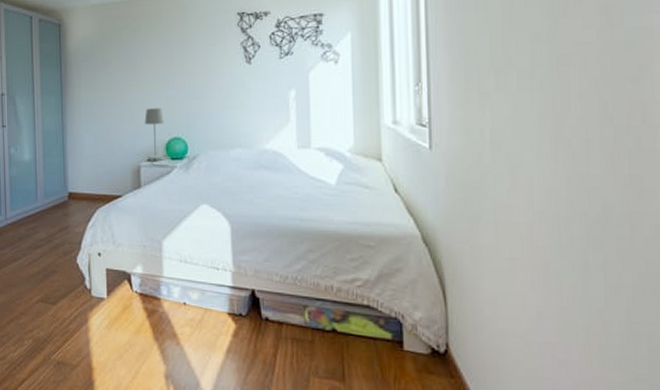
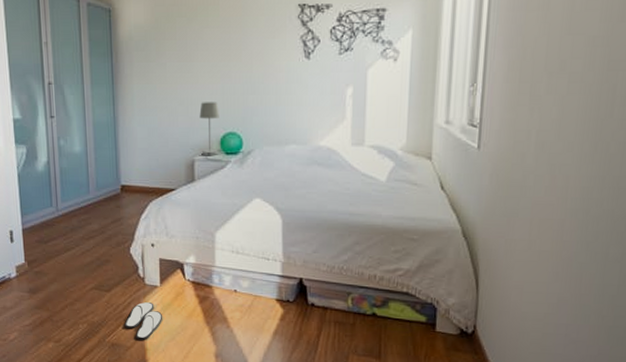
slippers: none [71,315,109,358] -> present [125,301,162,340]

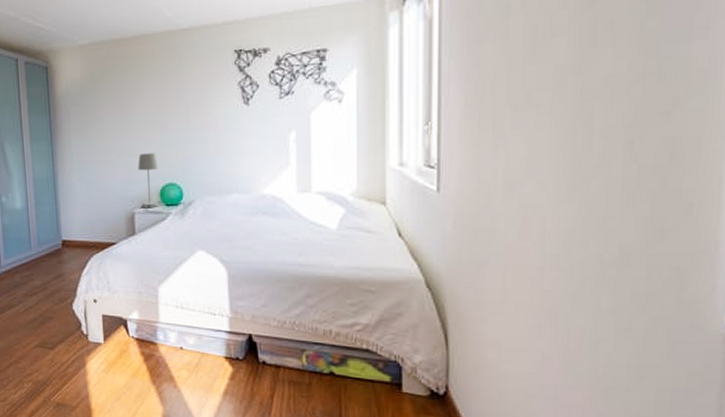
slippers: present [125,301,162,340] -> none [69,359,107,400]

